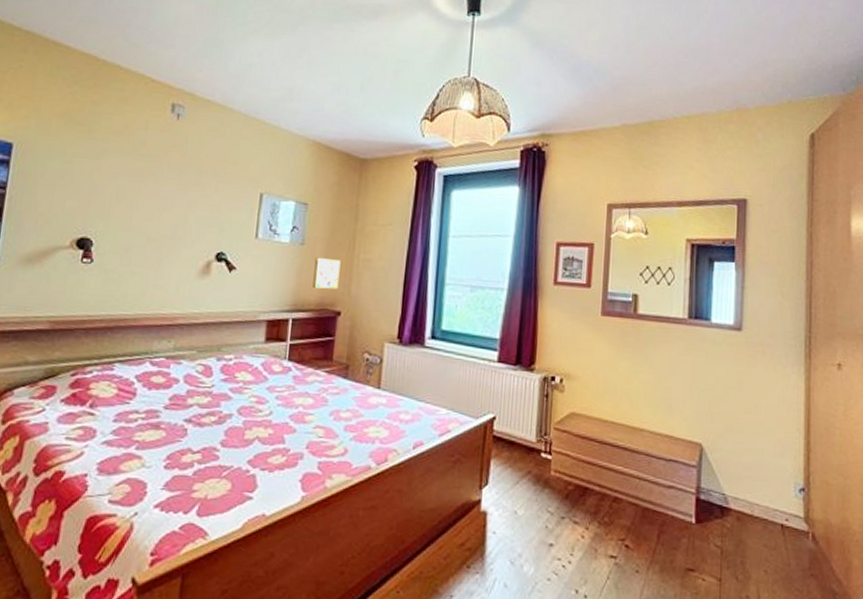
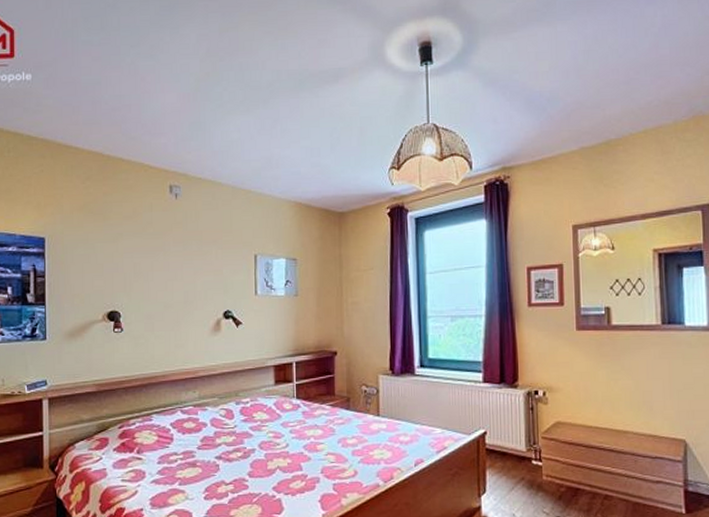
wall art: present [312,257,341,290] -> none [309,305,332,333]

